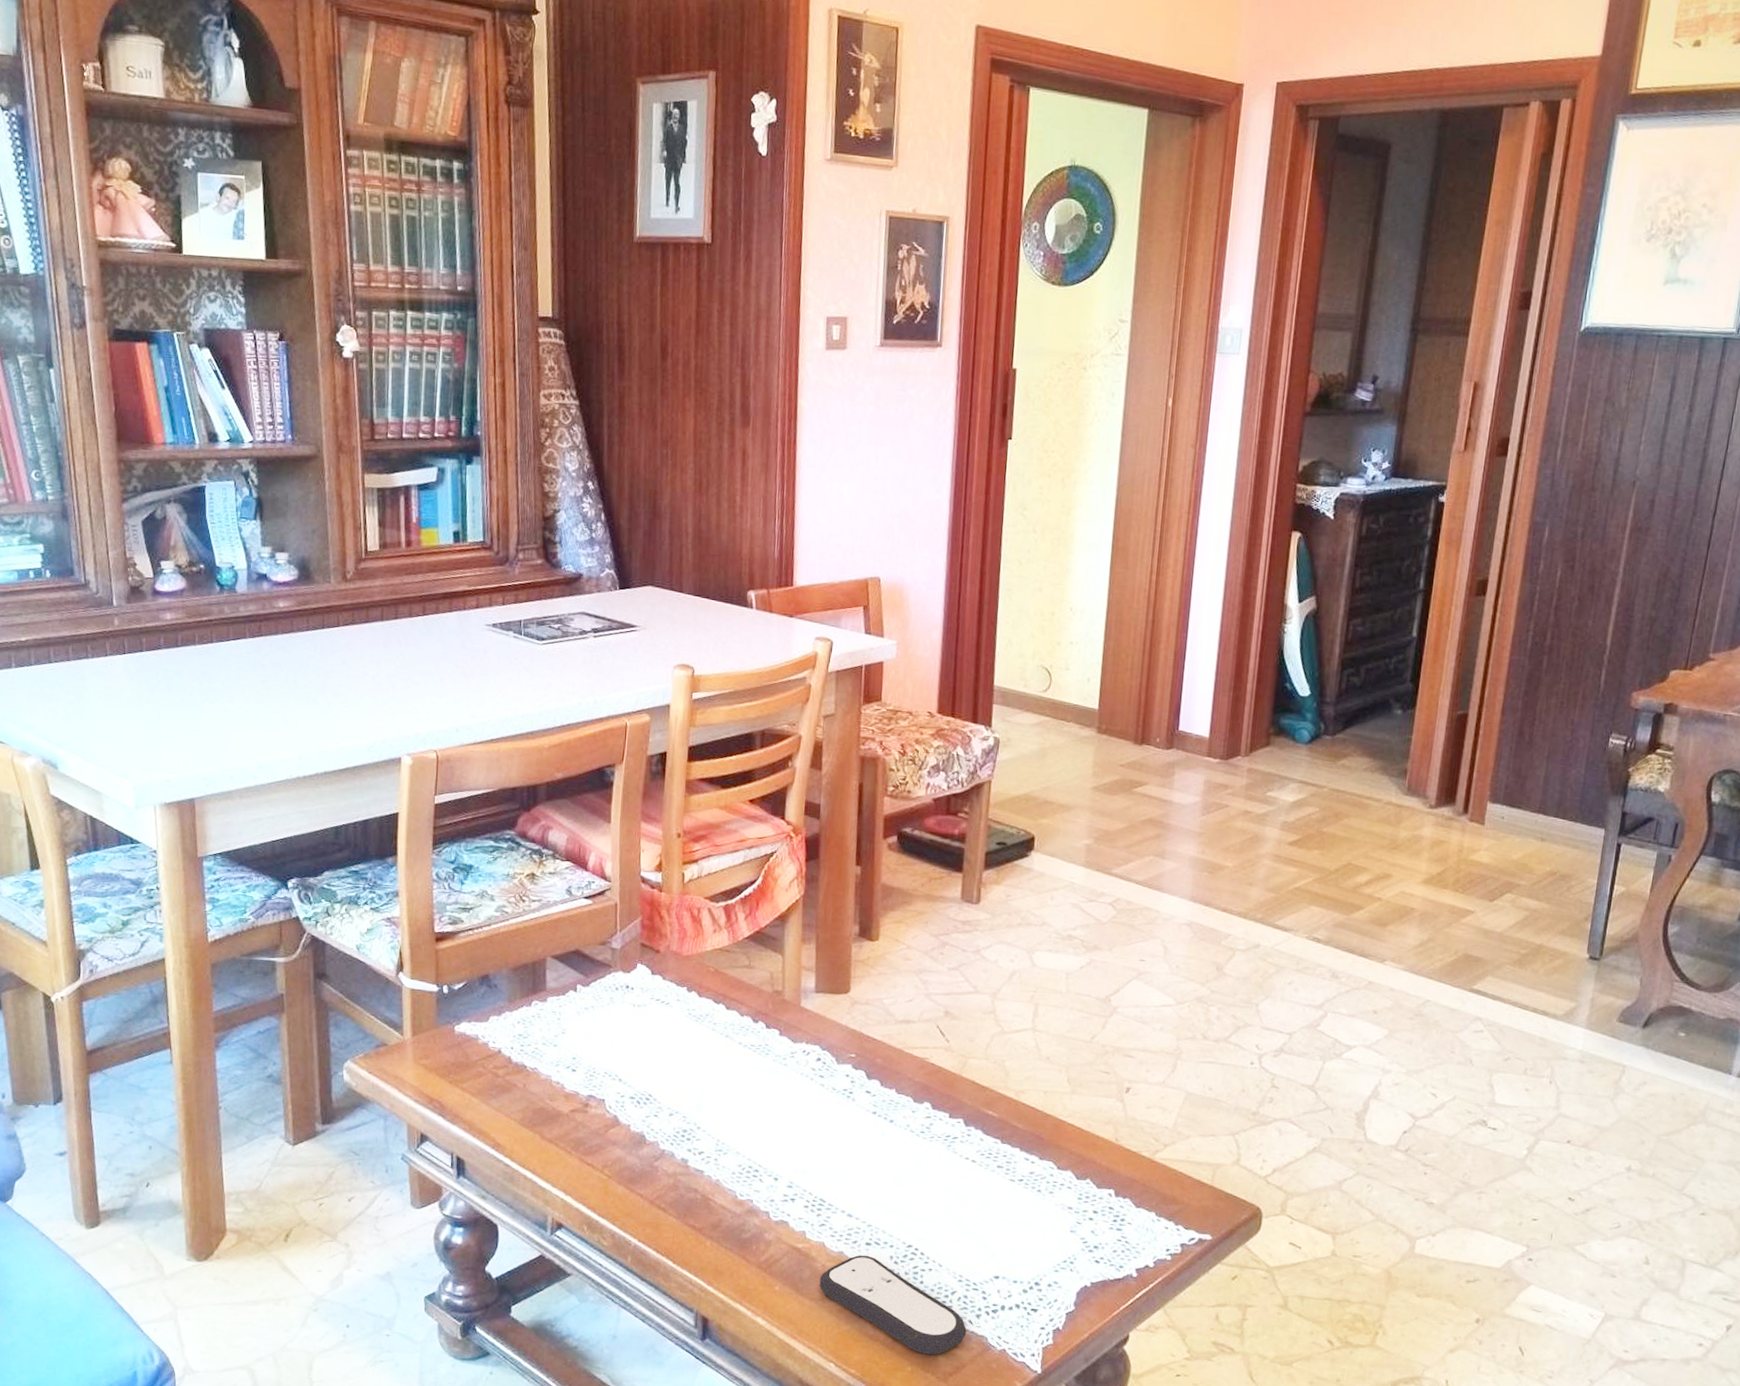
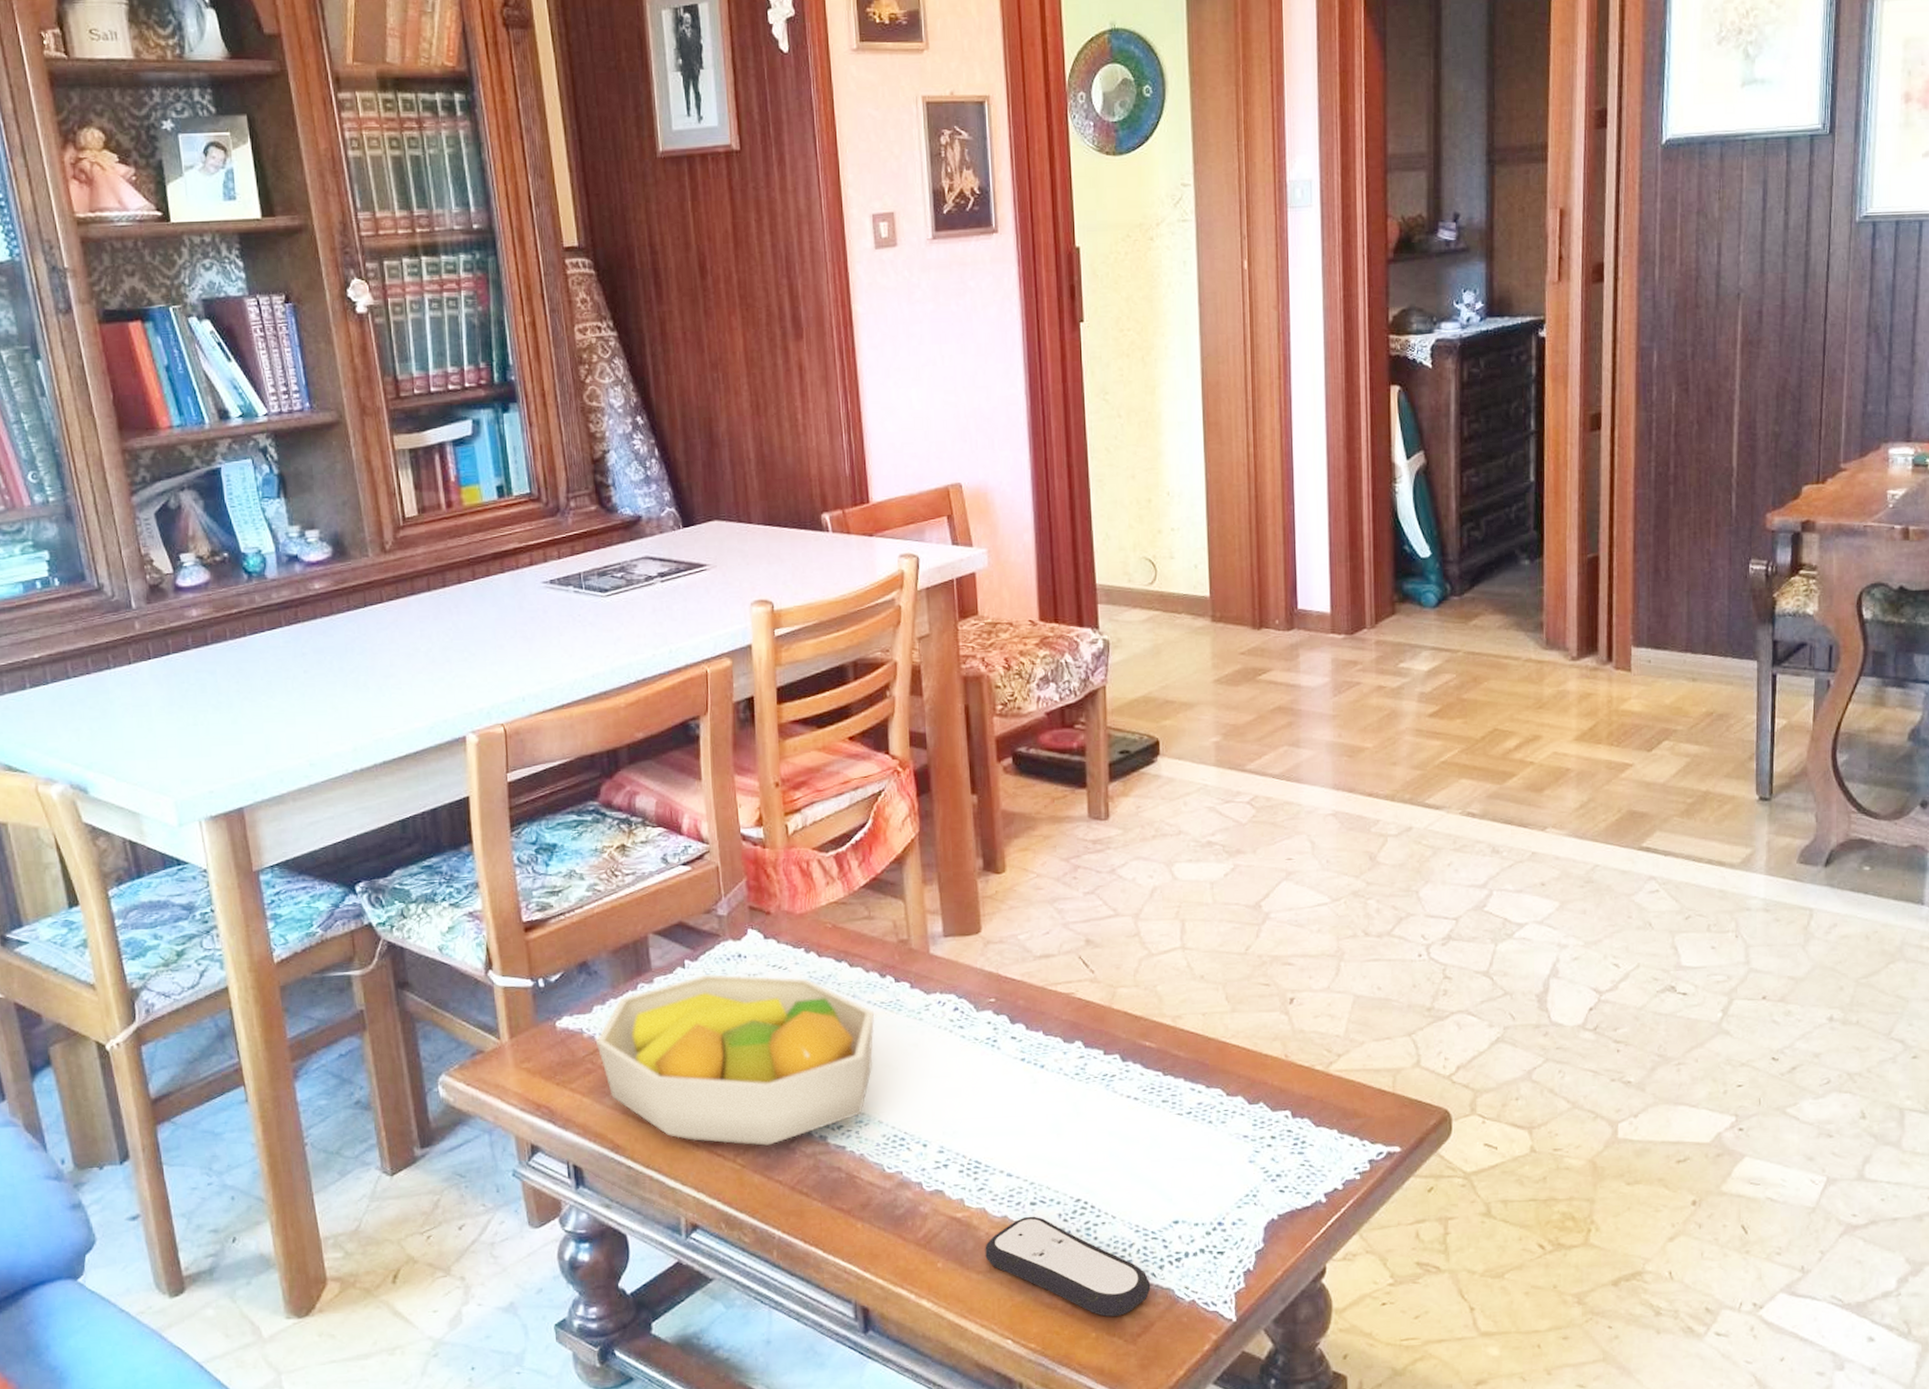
fruit bowl: none [489,1000,744,1161] -> present [596,973,875,1146]

